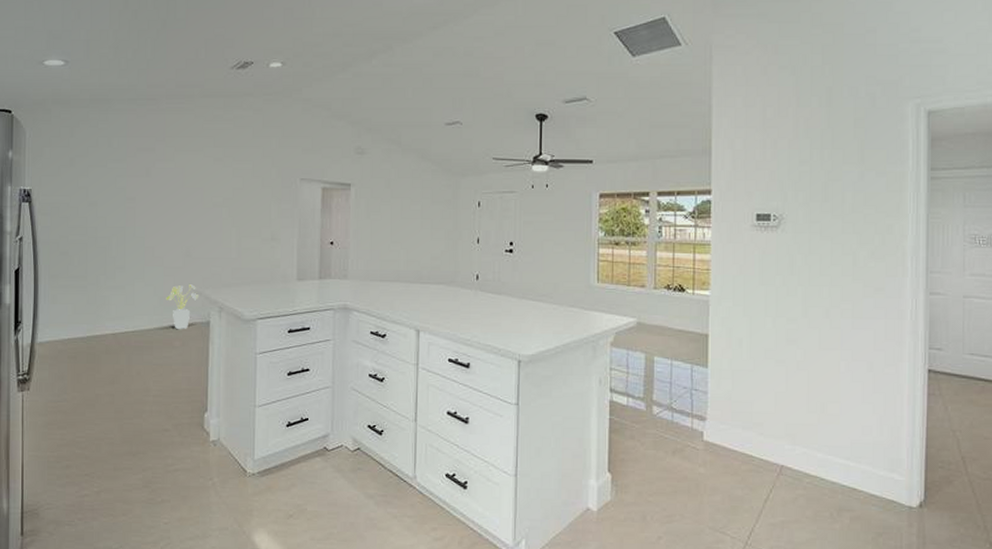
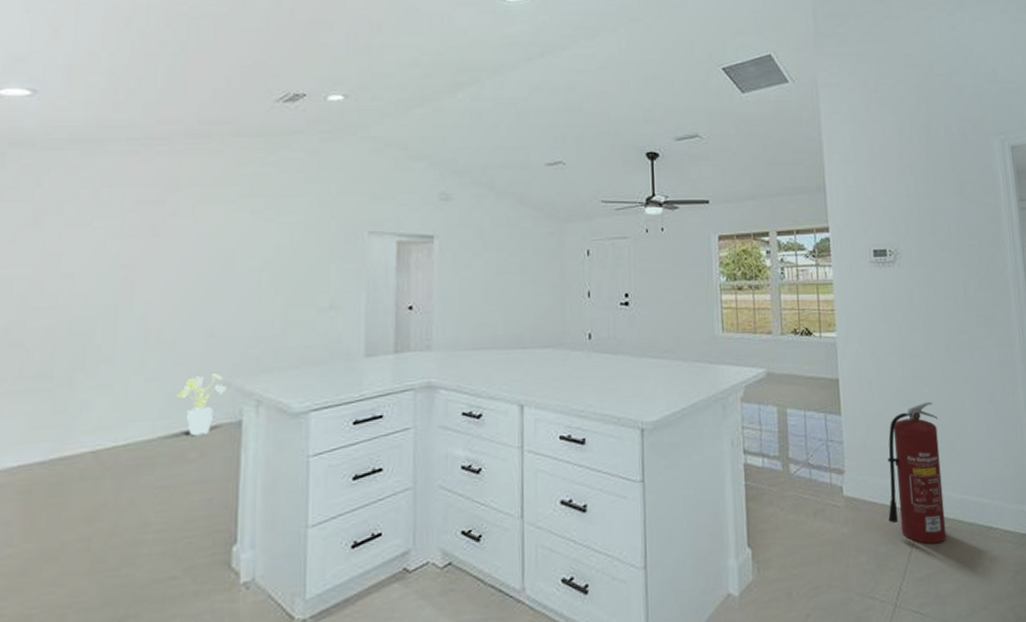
fire extinguisher: none [747,364,809,496] -> present [887,401,947,545]

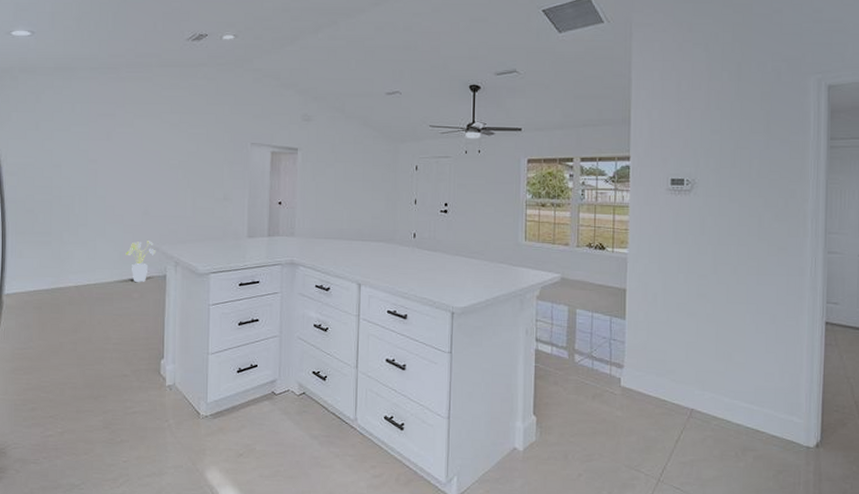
fire extinguisher: present [887,401,947,545] -> none [660,316,717,437]

